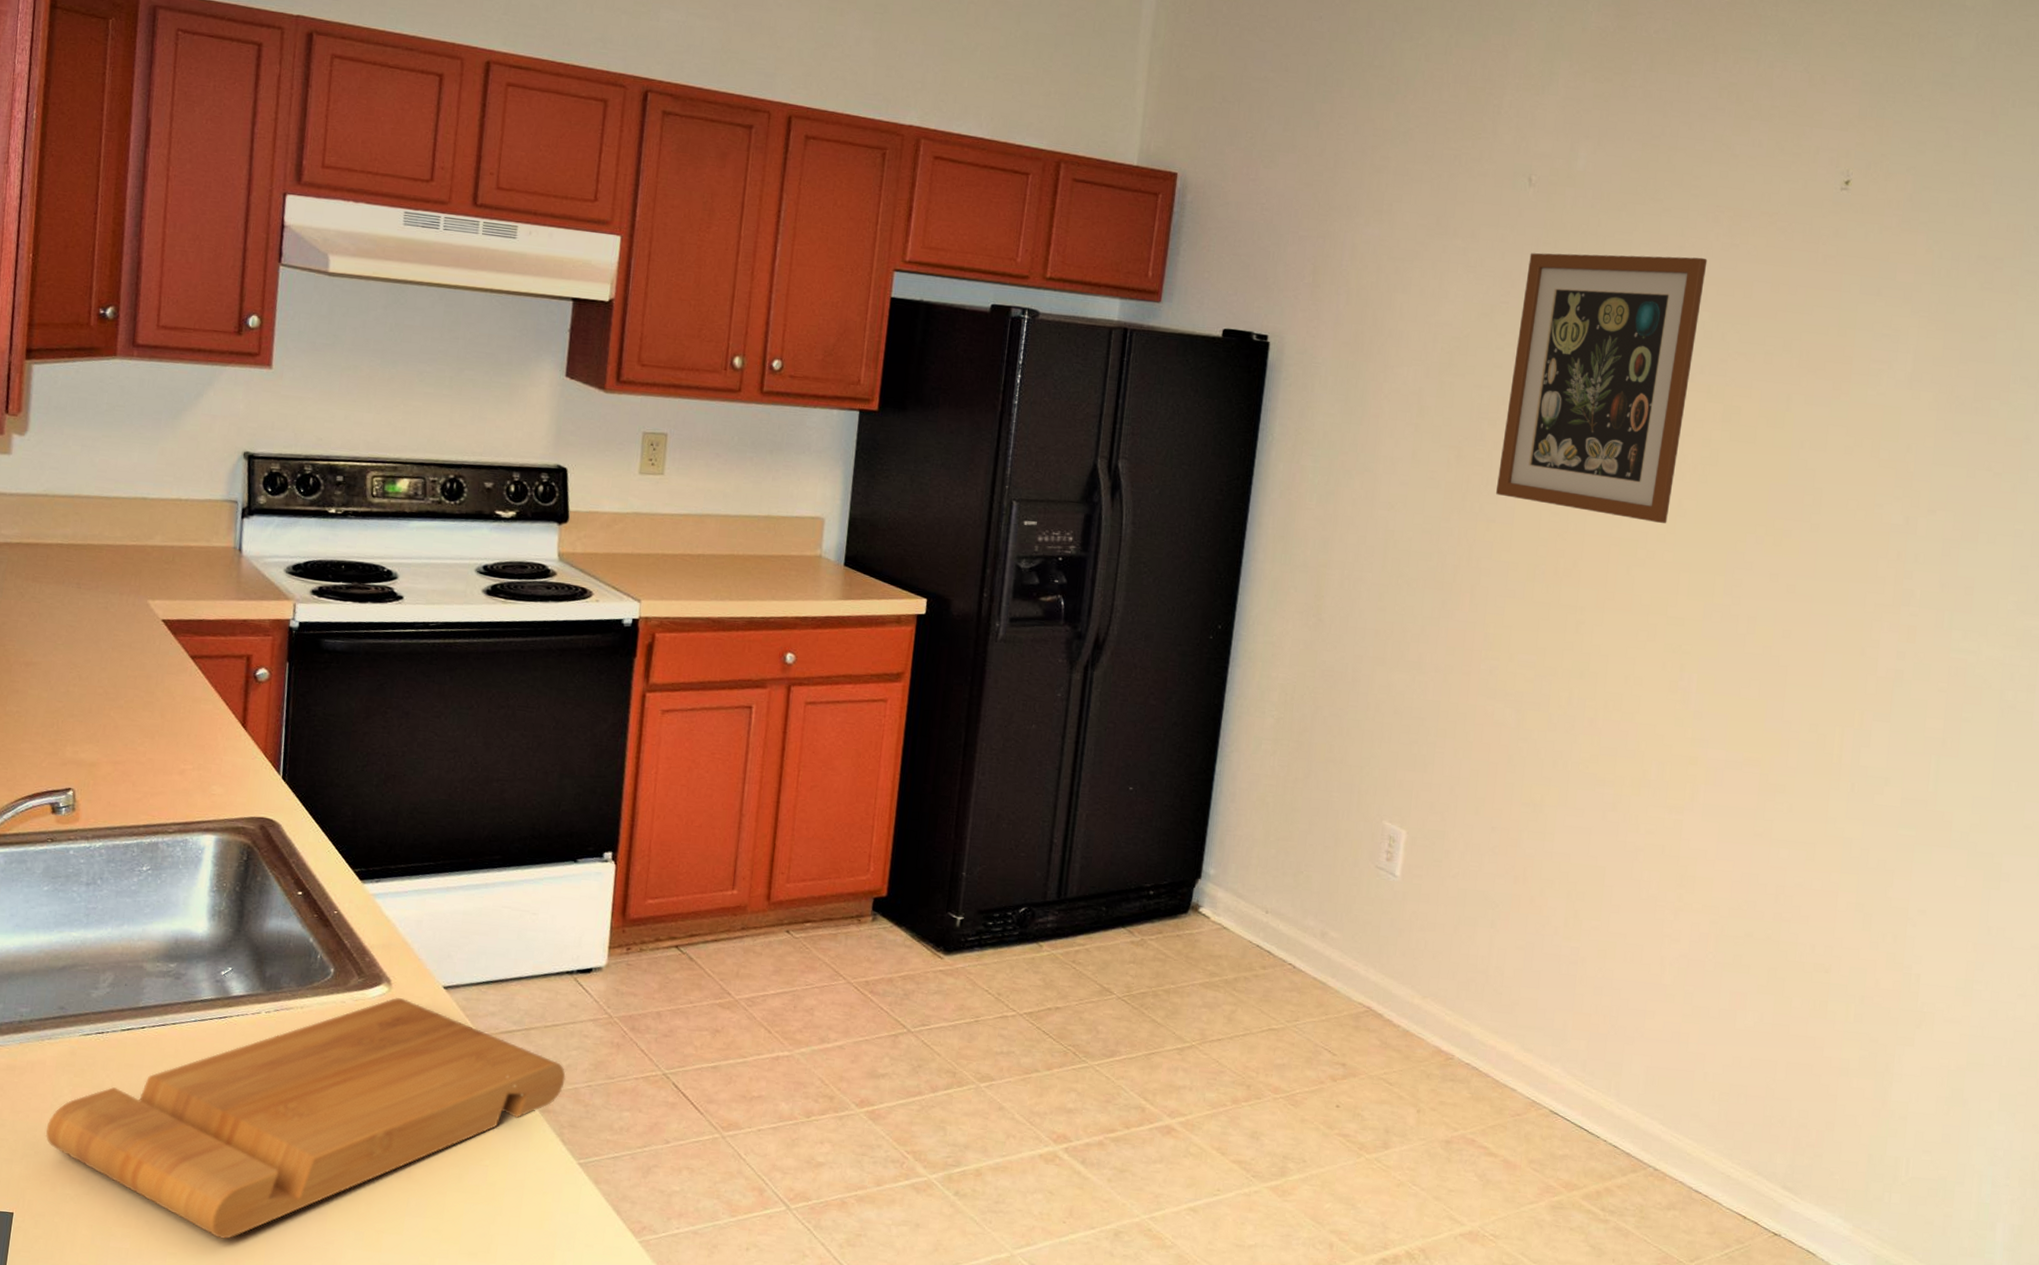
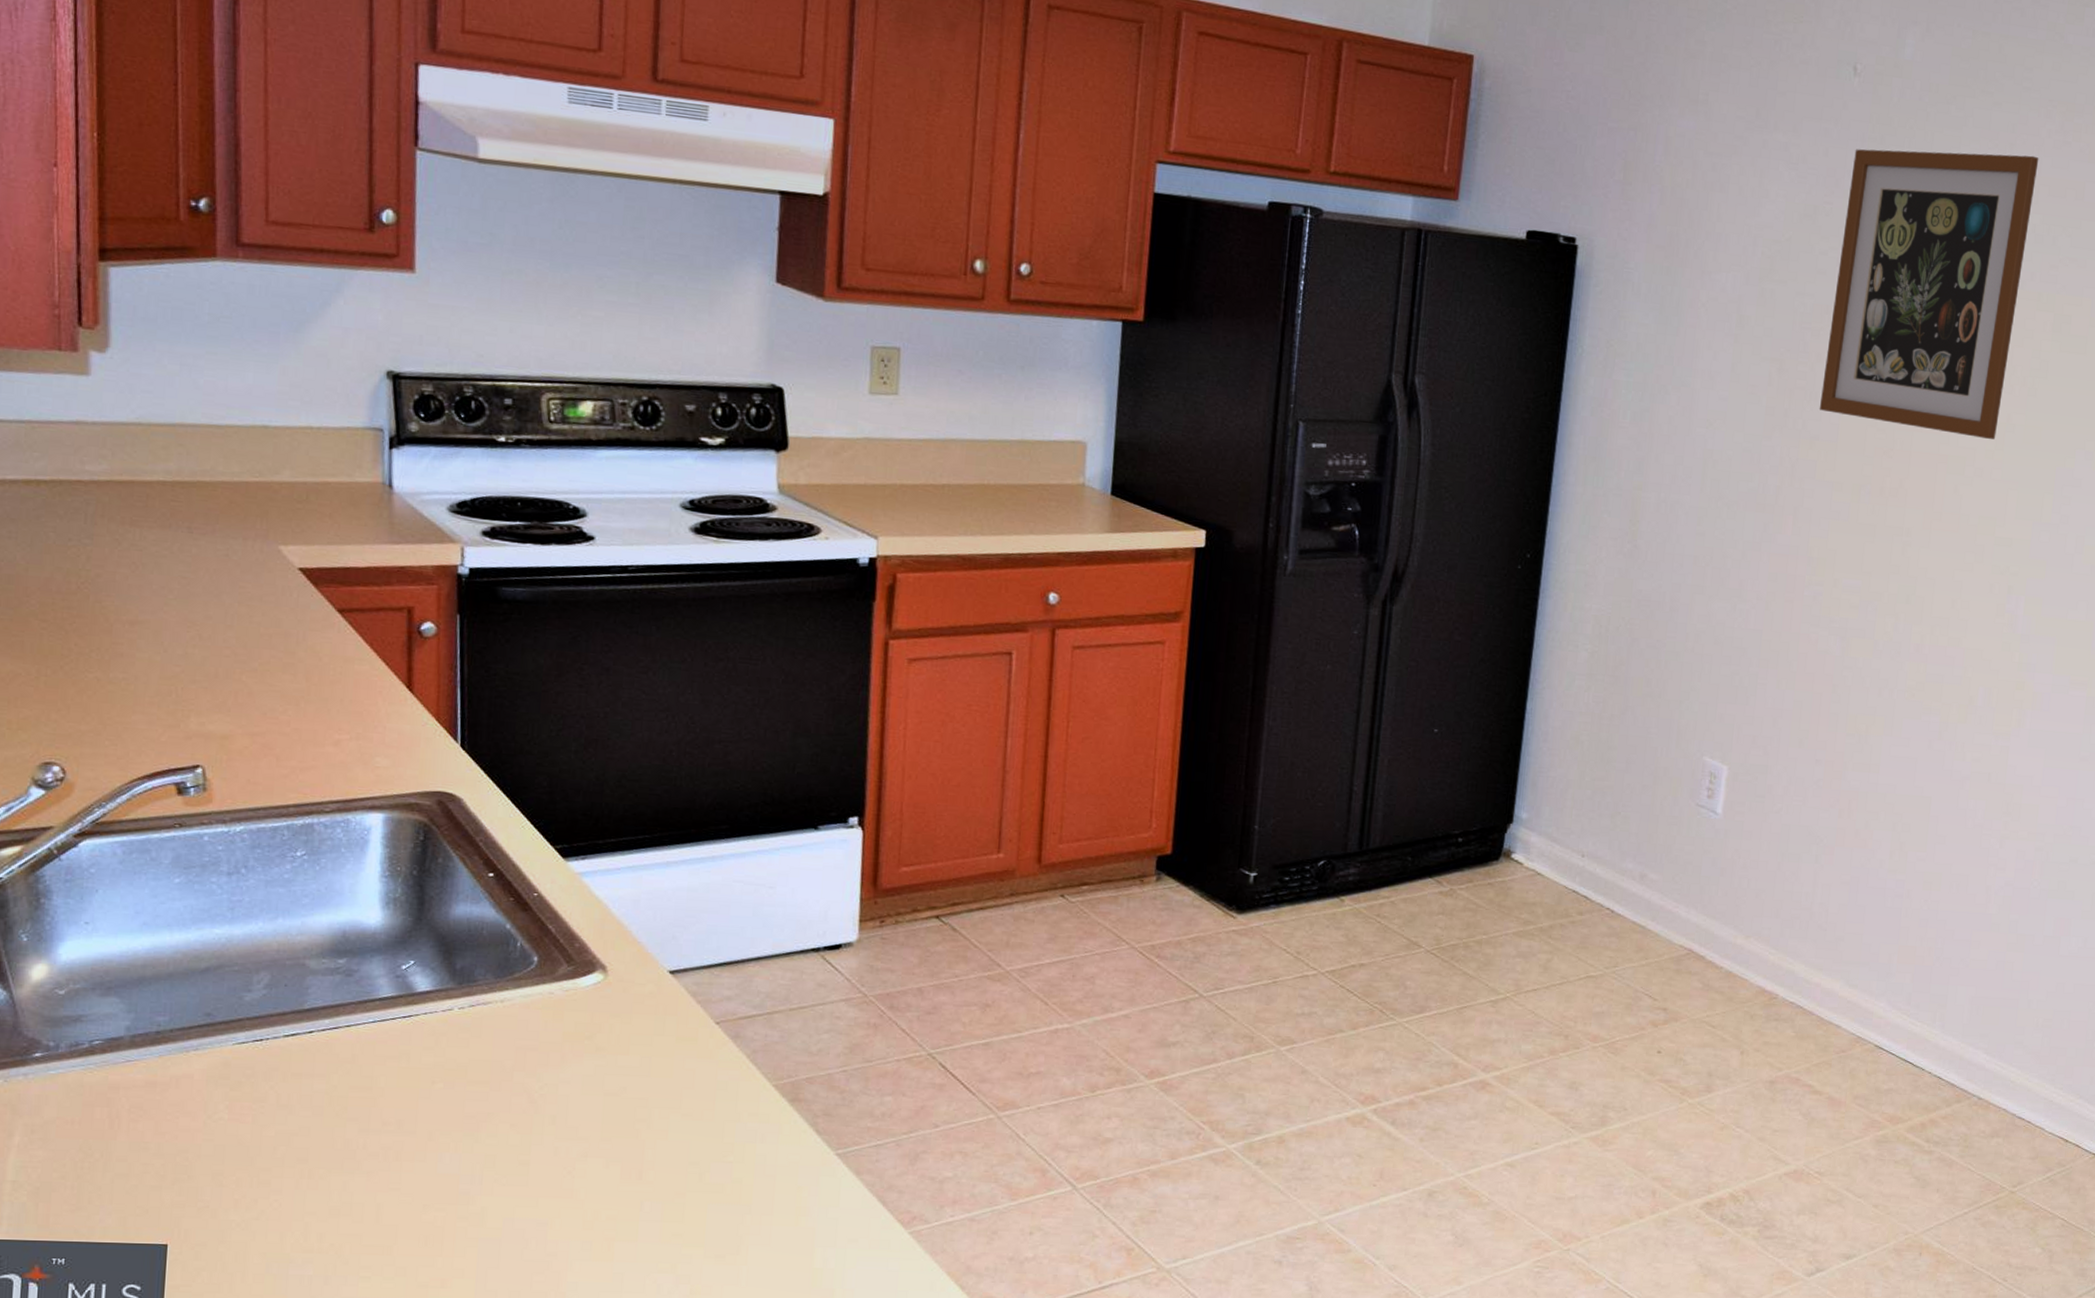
cutting board: present [45,998,566,1239] -> none [199,986,817,1258]

